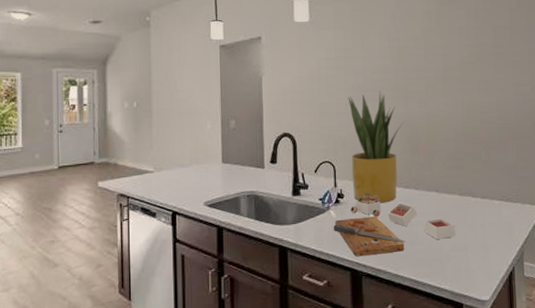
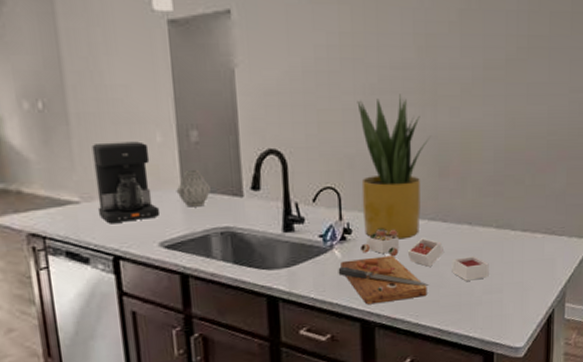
coffee maker: none [165,128,206,187] -> present [92,141,161,223]
vase: none [218,149,243,176] -> present [176,170,212,207]

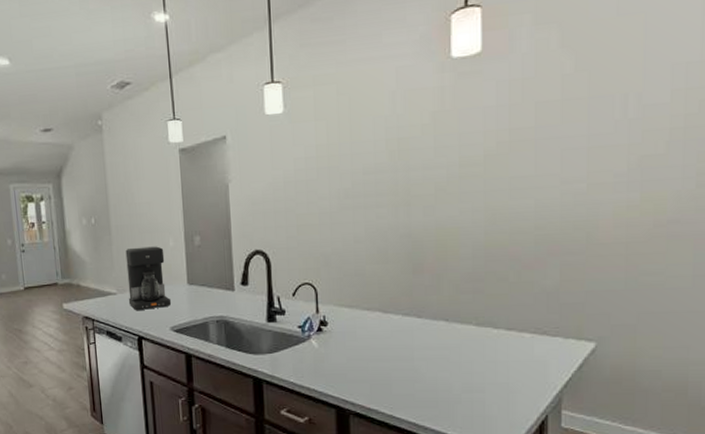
vase: present [176,170,212,207] -> none [183,269,210,299]
cutting board: present [338,228,489,305] -> none [315,321,469,393]
planter: present [357,94,431,240] -> none [332,196,404,333]

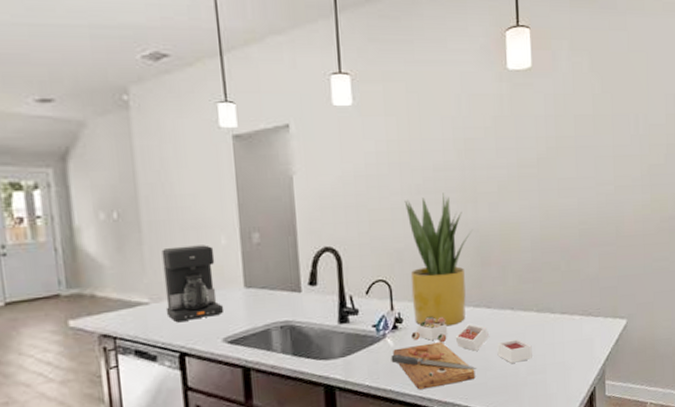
cutting board: none [315,321,469,393] -> present [391,316,532,390]
planter: none [332,196,404,333] -> present [404,192,473,326]

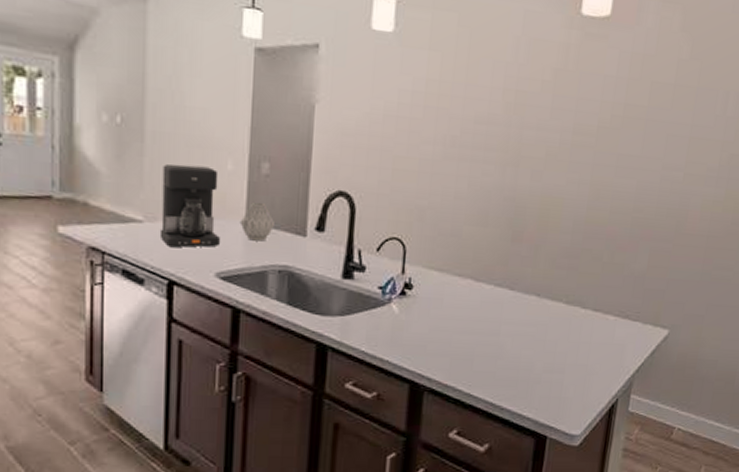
vase: none [239,269,272,304] -> present [239,203,276,242]
cutting board: present [391,316,532,390] -> none [393,287,554,367]
planter: present [404,192,473,326] -> none [426,149,508,303]

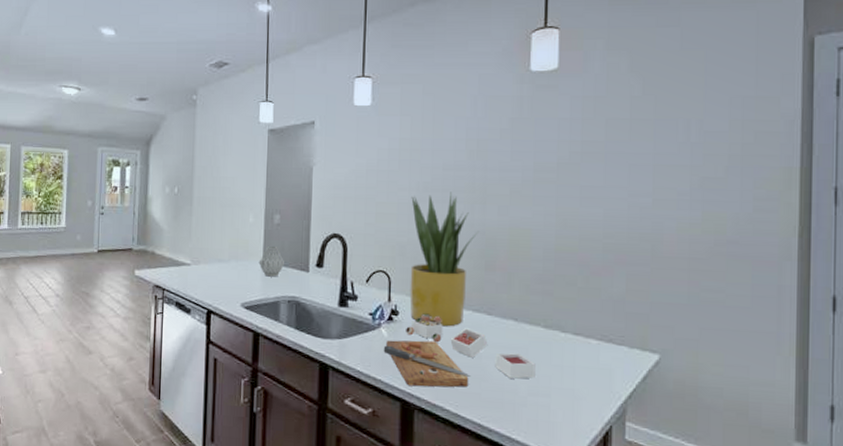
coffee maker: present [159,163,221,248] -> none [201,220,245,284]
cutting board: none [393,287,554,367] -> present [383,313,536,388]
planter: none [426,149,508,303] -> present [409,191,478,327]

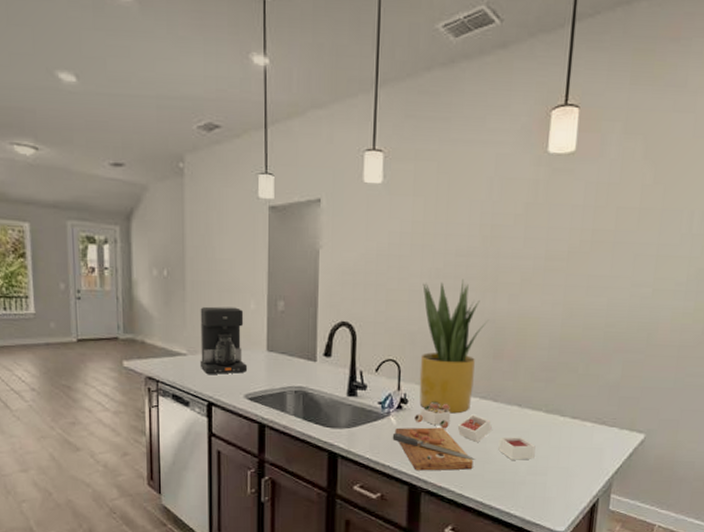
coffee maker: none [201,220,245,284] -> present [199,306,248,374]
vase: present [258,247,285,277] -> none [262,335,291,367]

